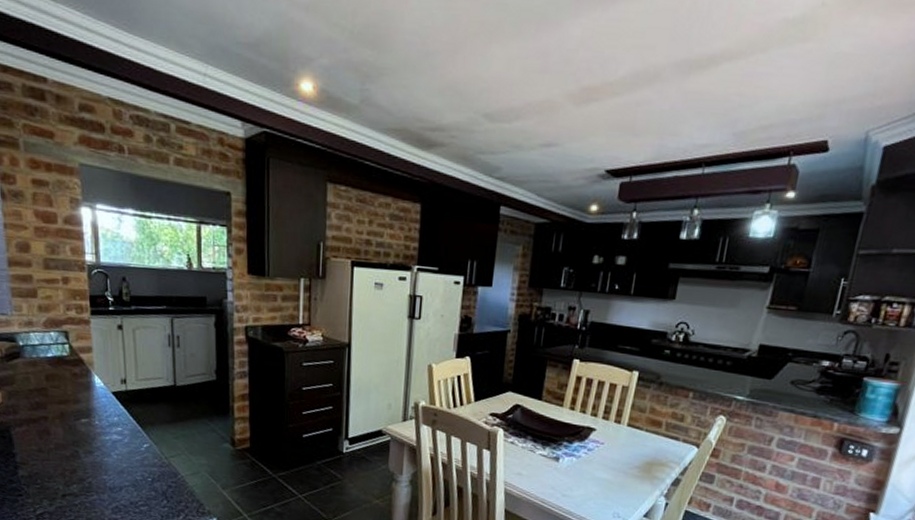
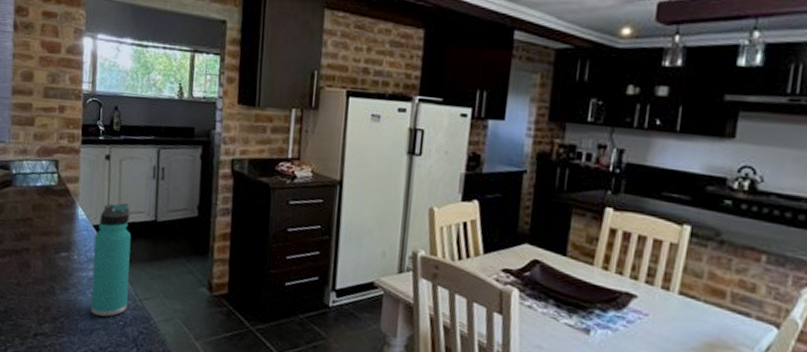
thermos bottle: none [114,370,154,475] -> present [91,203,132,317]

